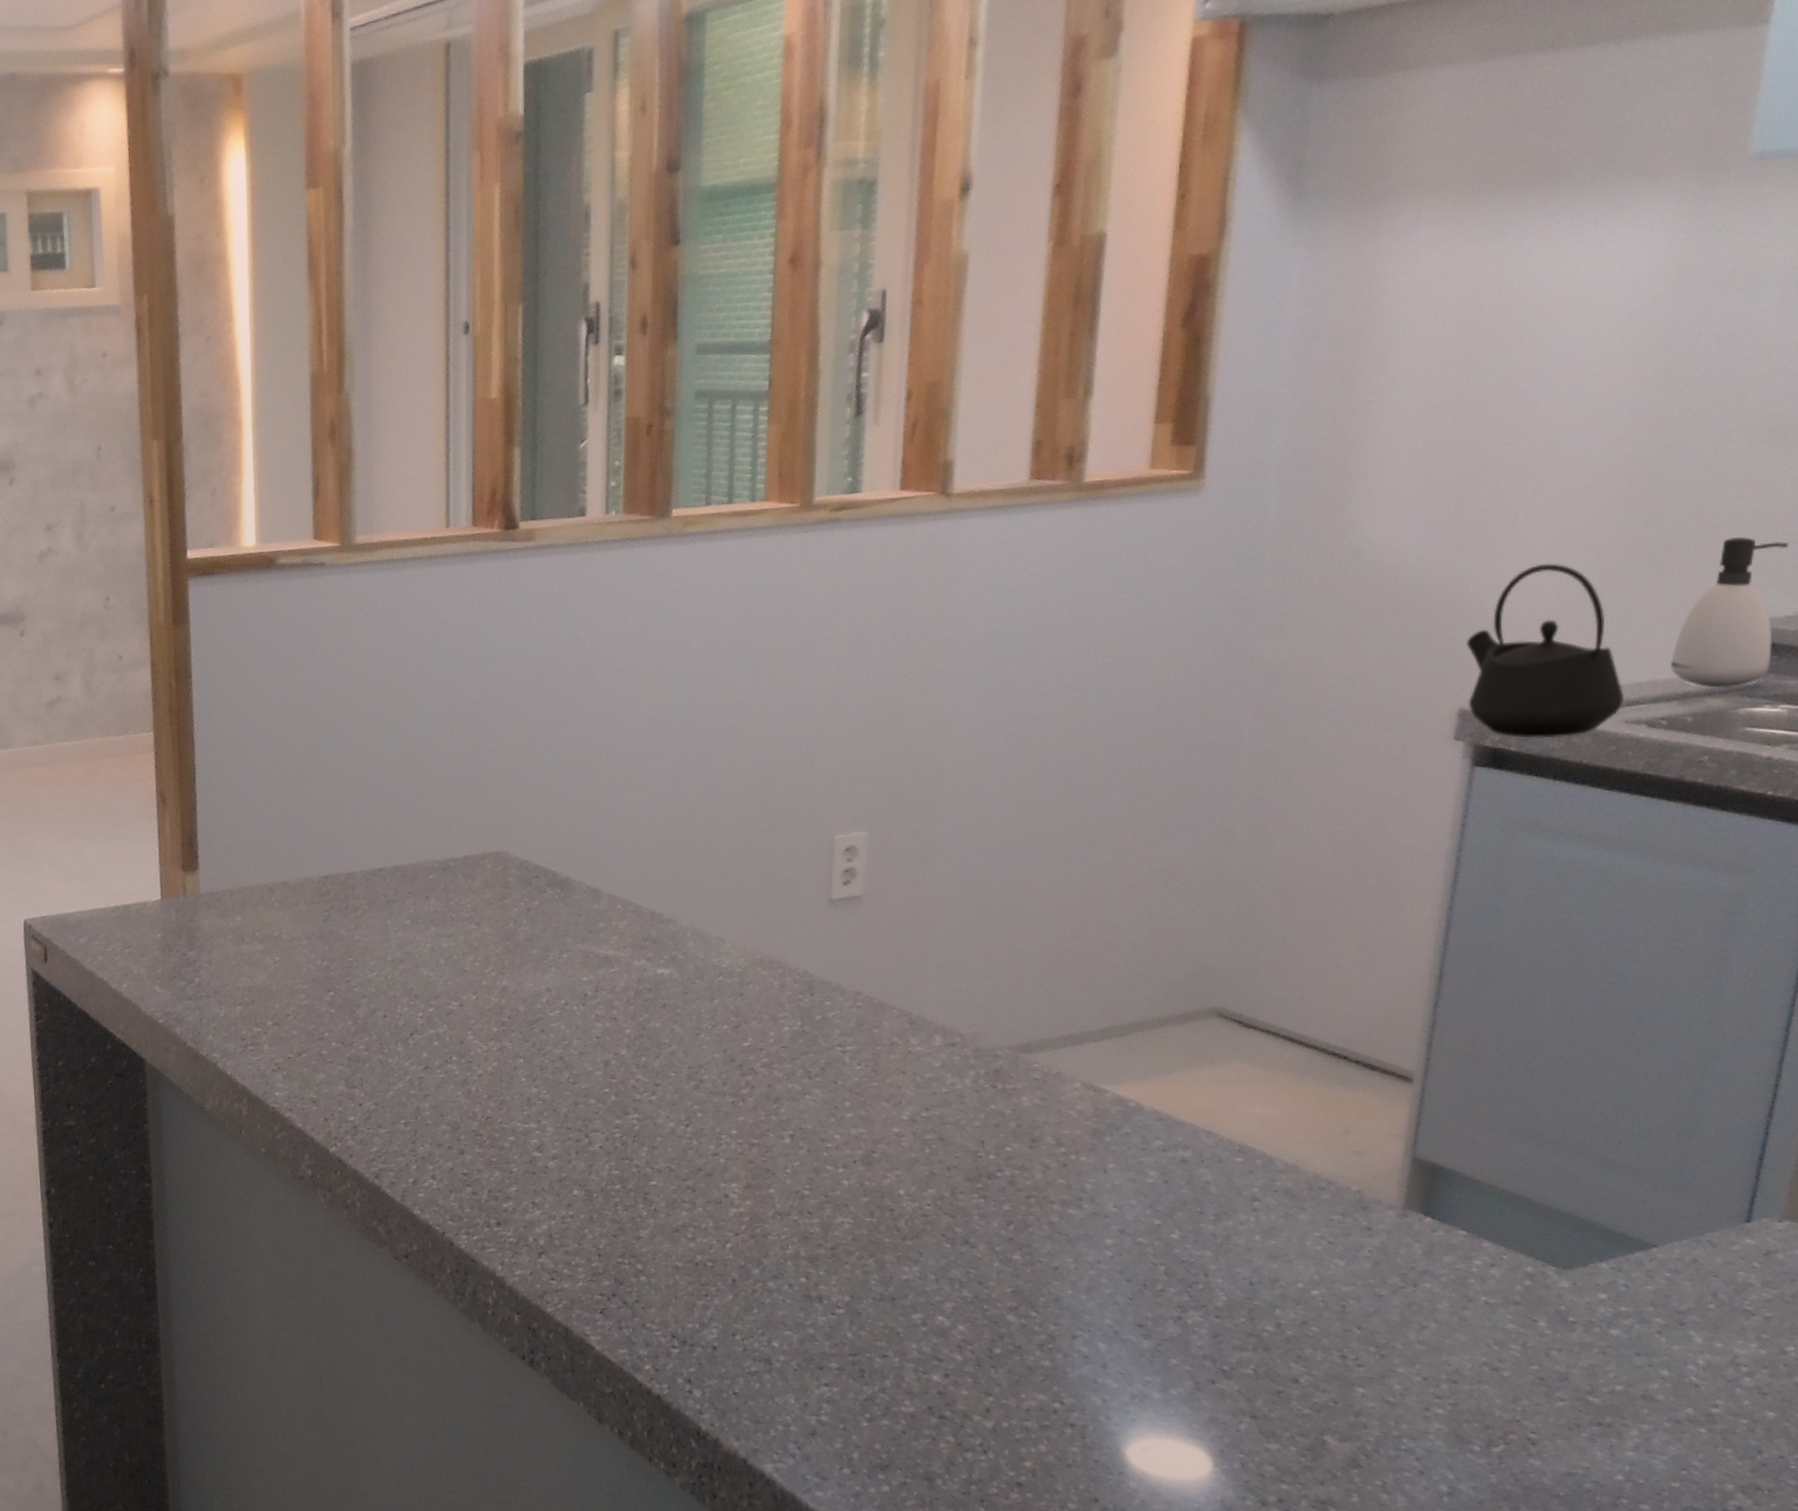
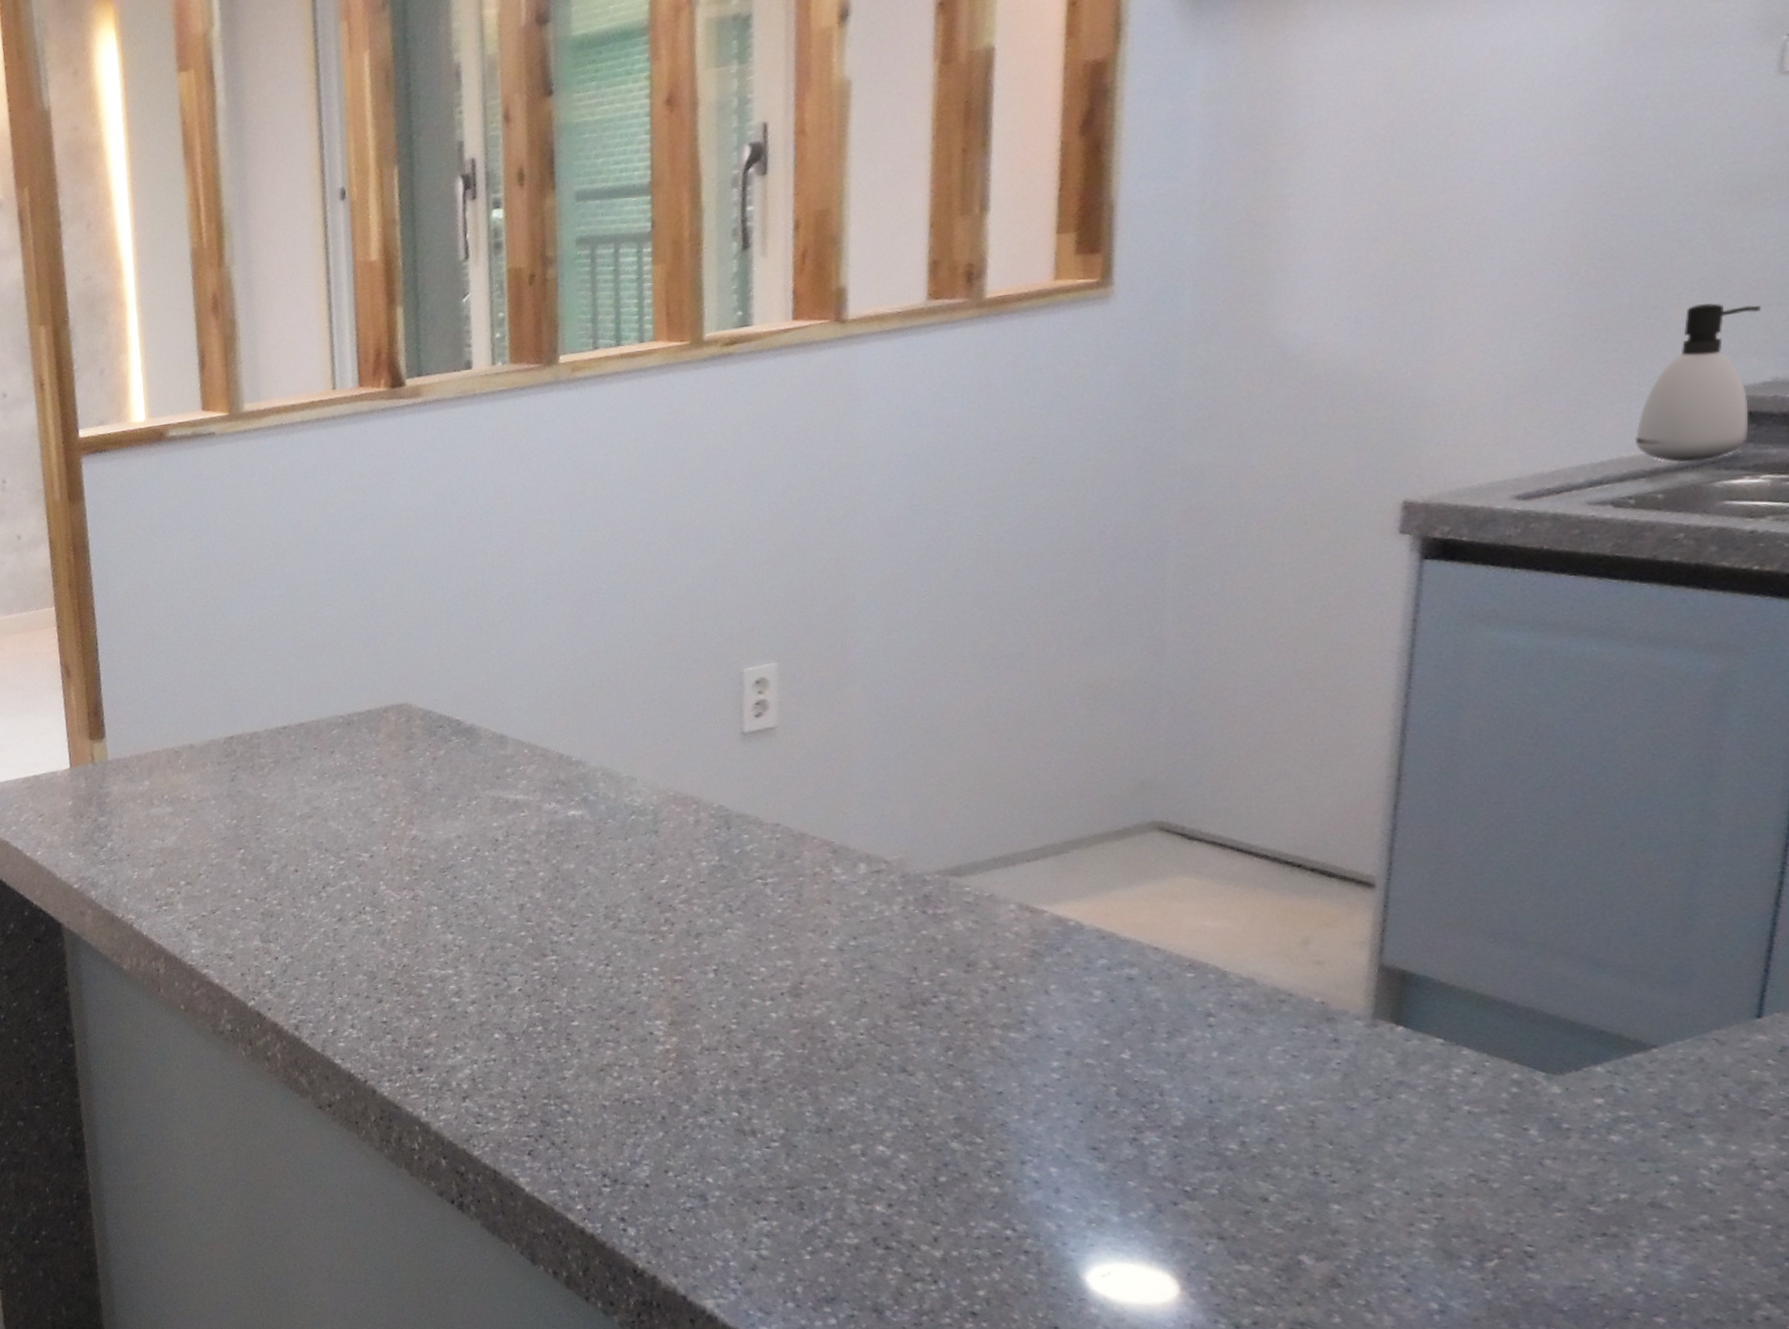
kettle: present [1465,563,1625,739] -> none [1406,344,1586,528]

